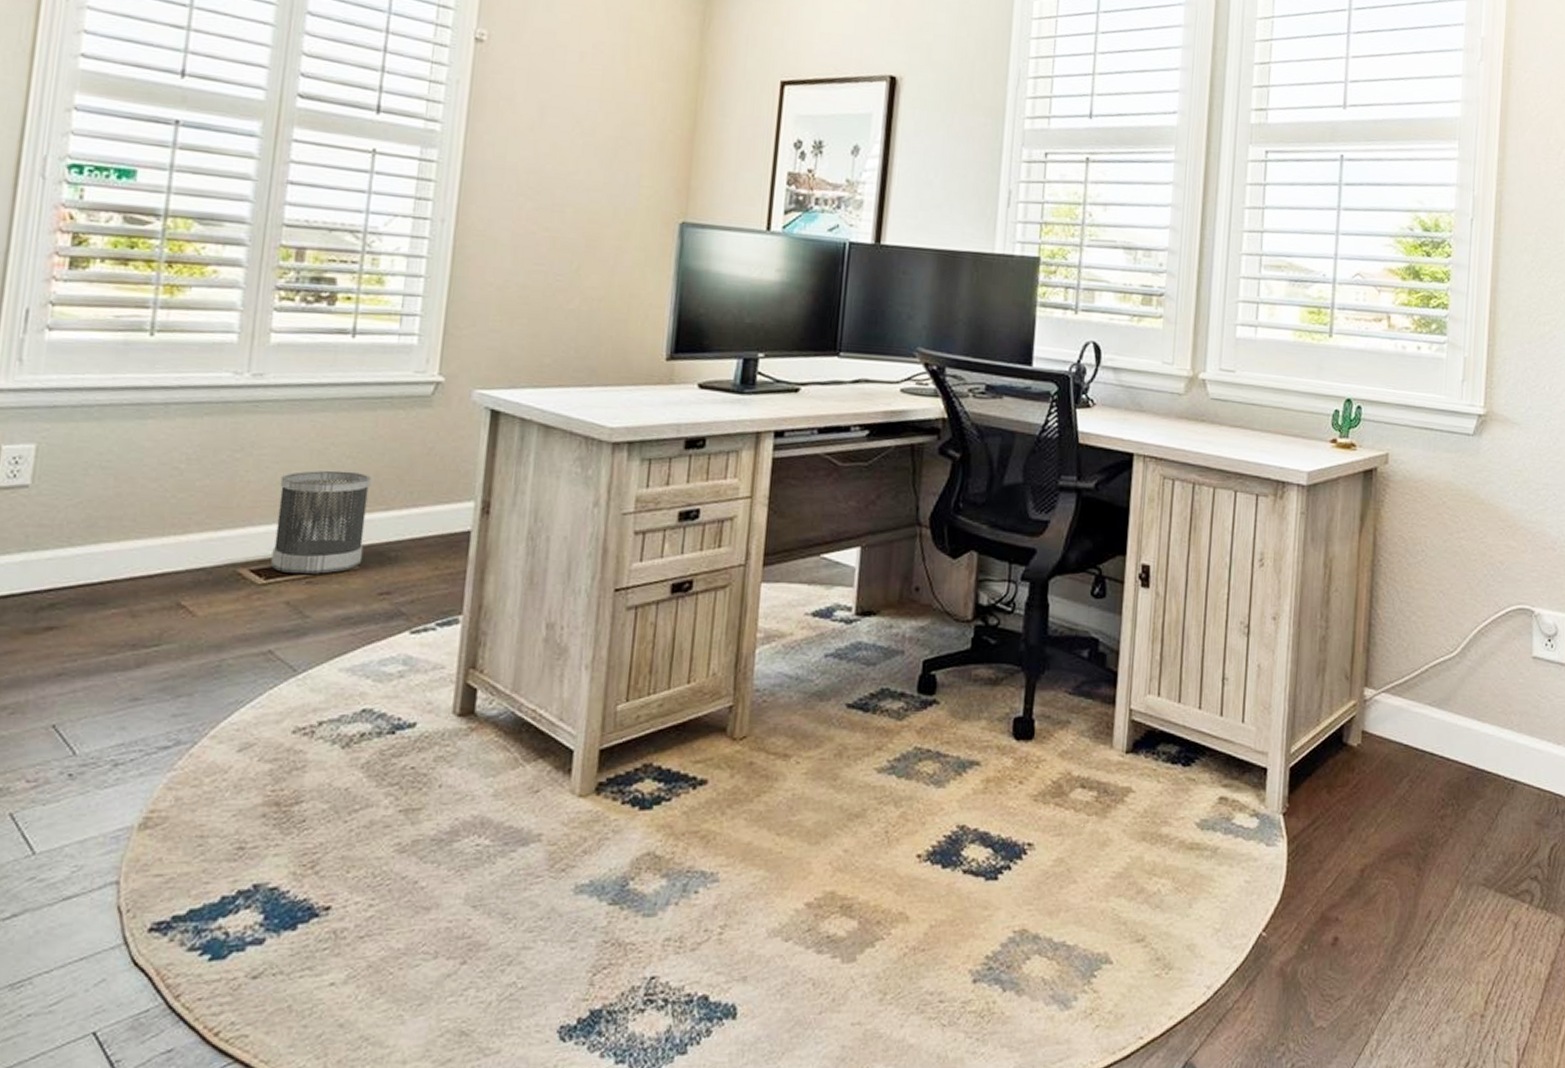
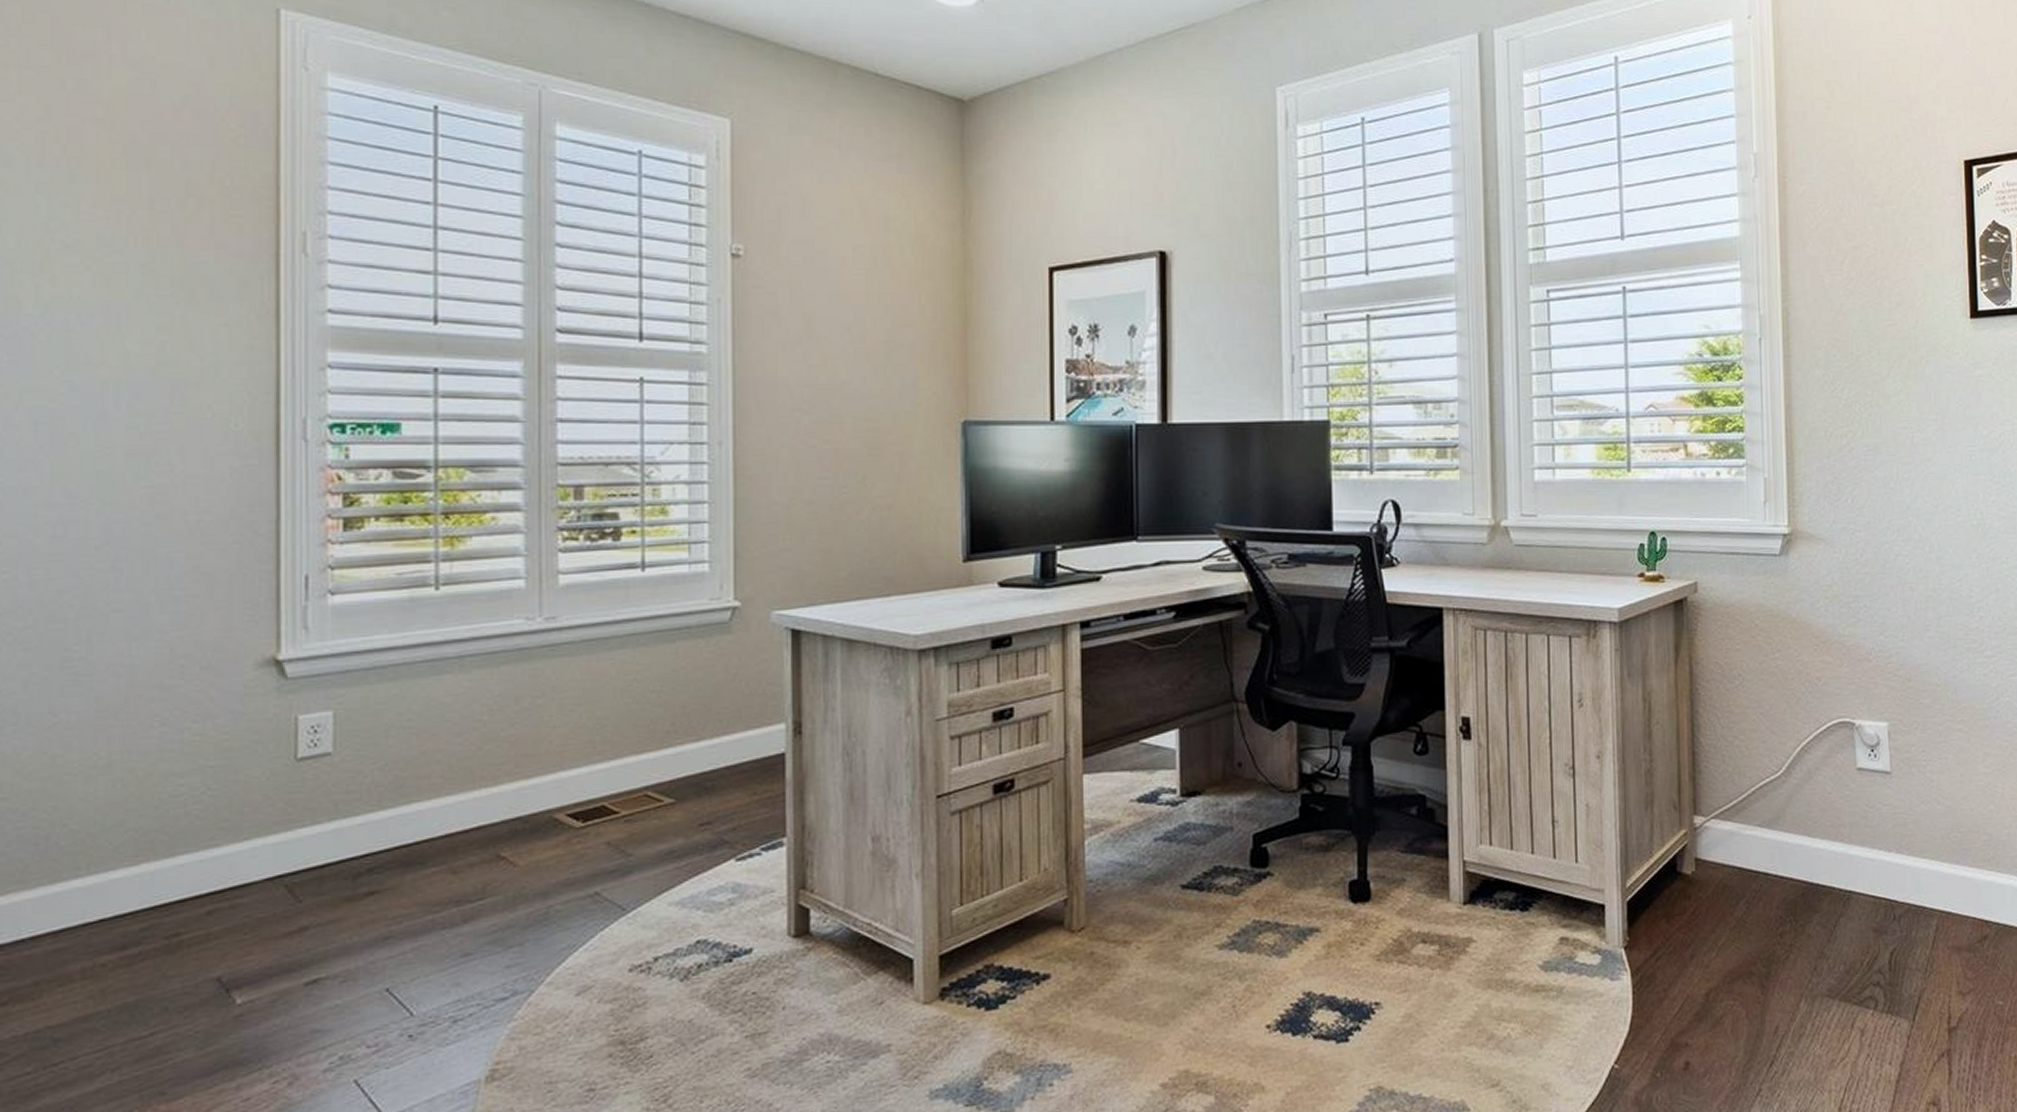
wastebasket: present [270,470,371,574] -> none [586,705,679,814]

